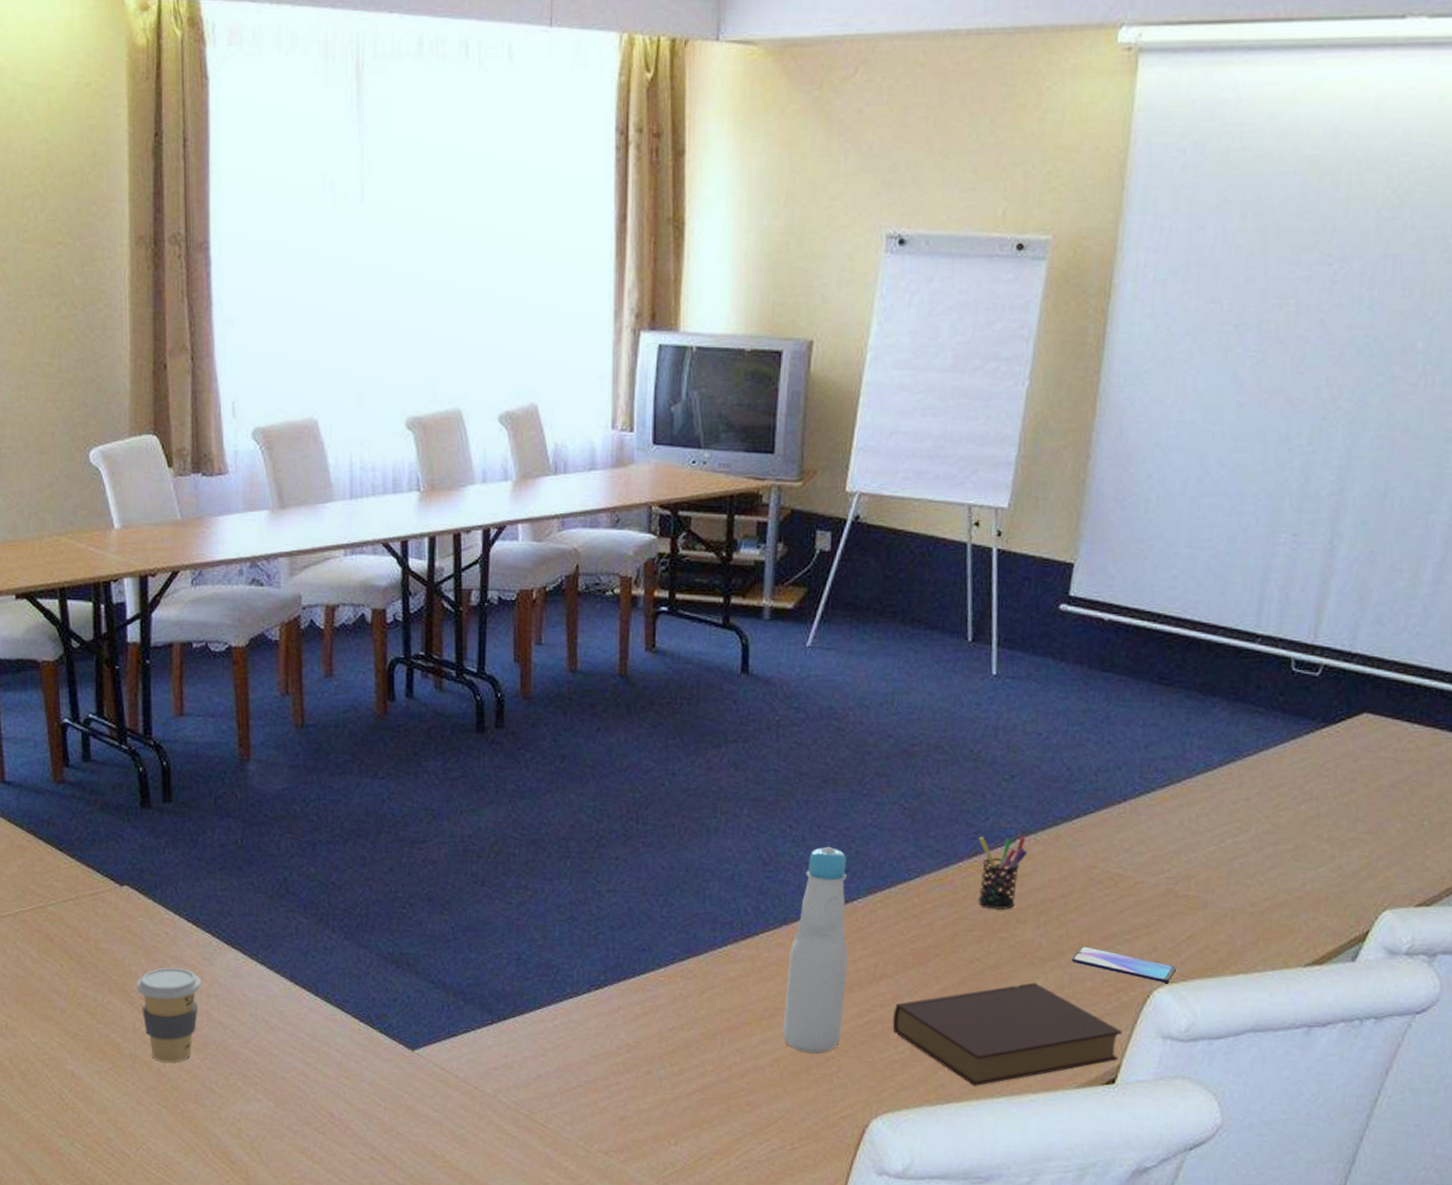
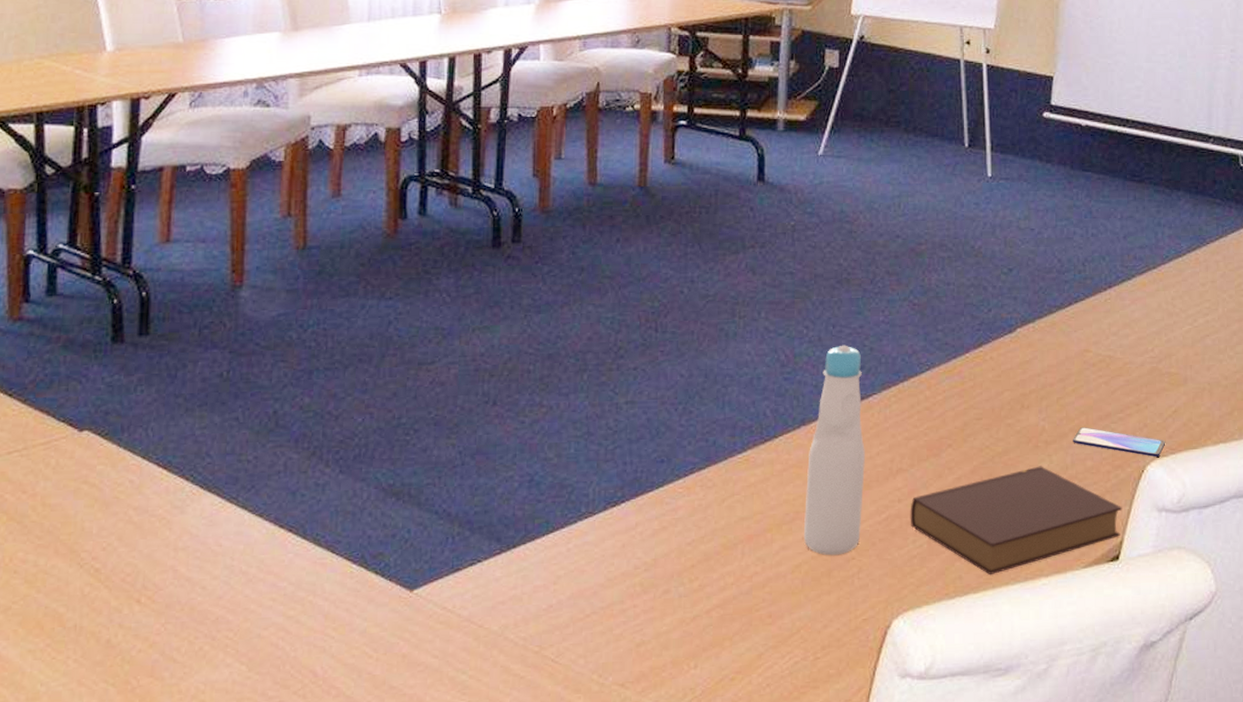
coffee cup: present [136,966,202,1062] -> none [88,519,169,631]
pen holder: present [978,836,1028,909] -> none [983,325,1027,397]

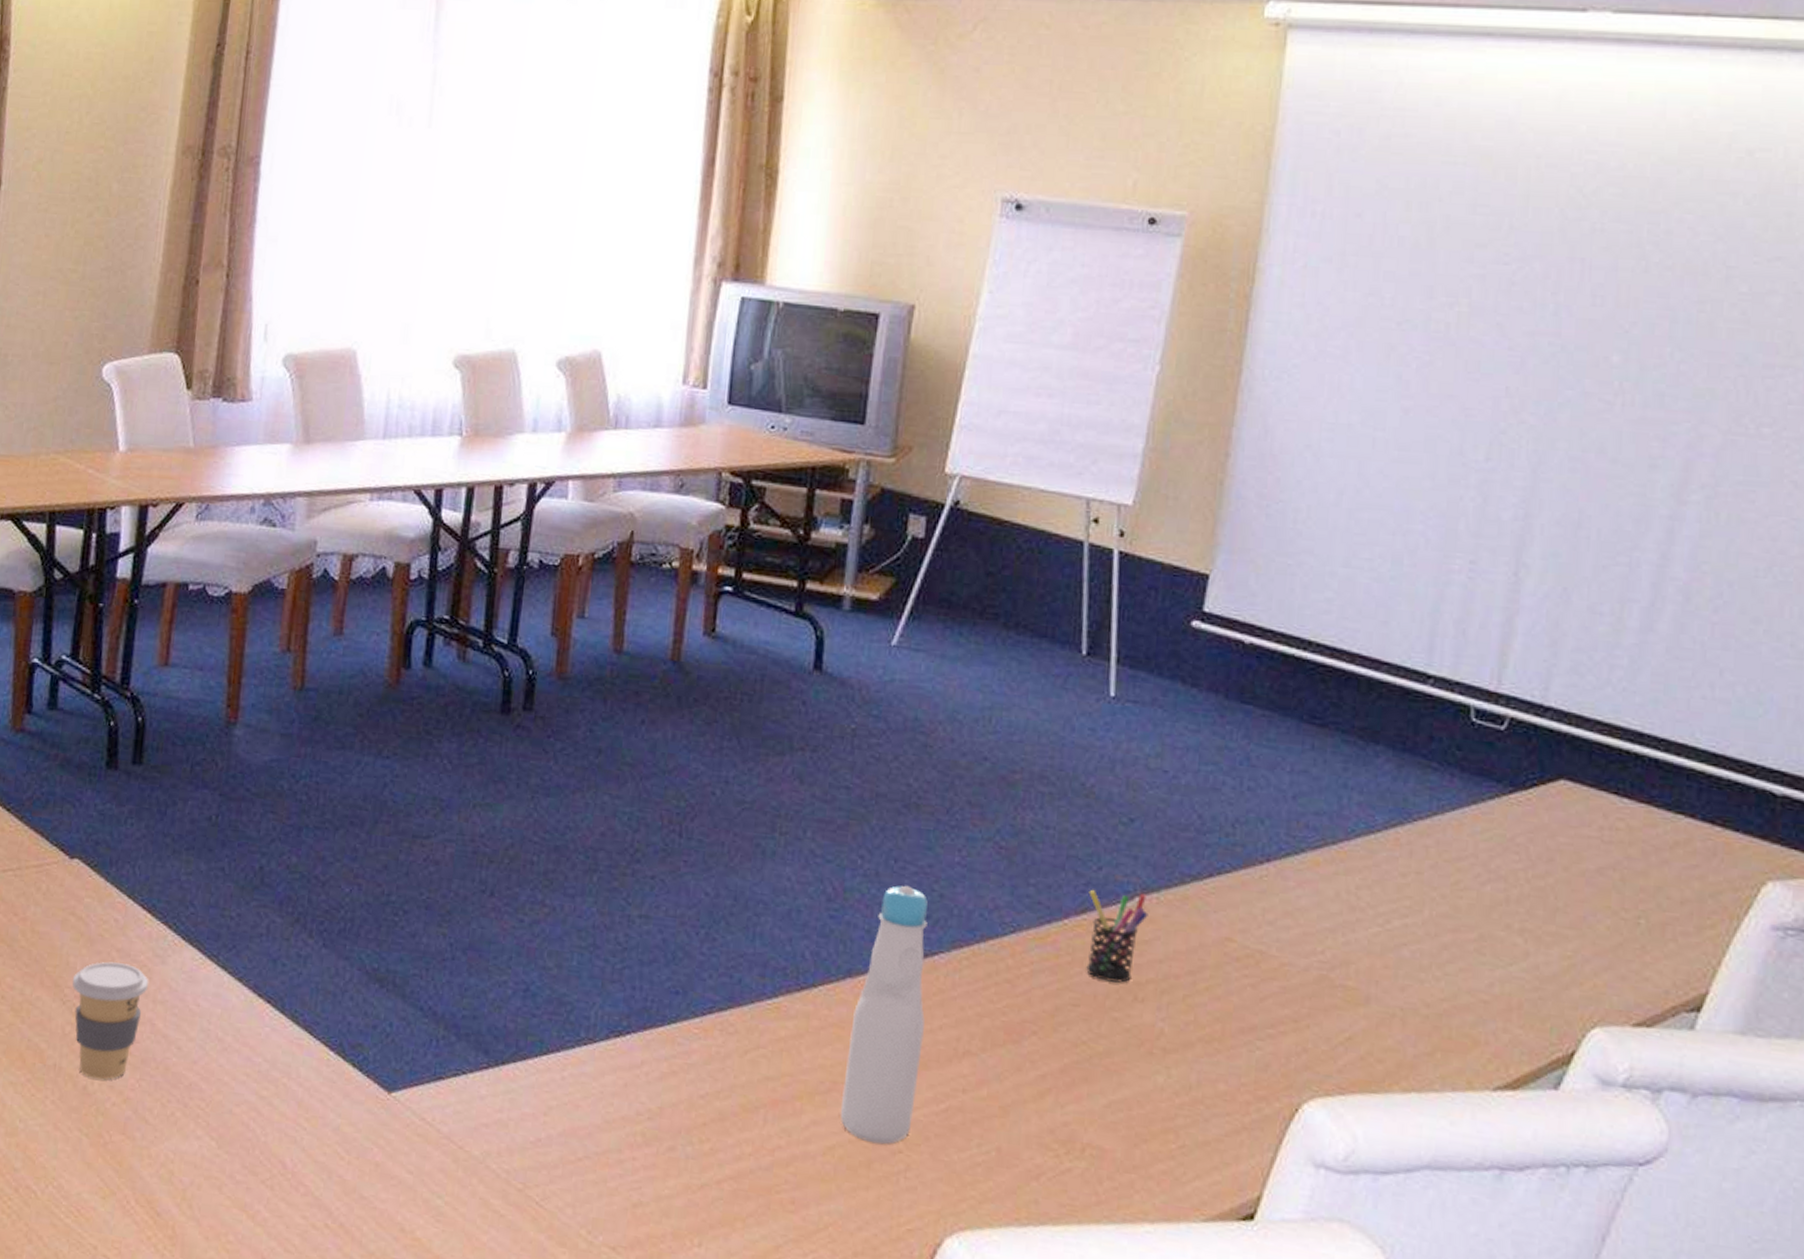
coffee cup: none [88,519,169,631] -> present [72,961,149,1080]
book: present [910,466,1123,576] -> none [976,1078,1264,1207]
pen holder: none [983,325,1027,397] -> present [1086,889,1148,983]
smartphone: present [1073,427,1165,457] -> none [1201,1038,1331,1095]

